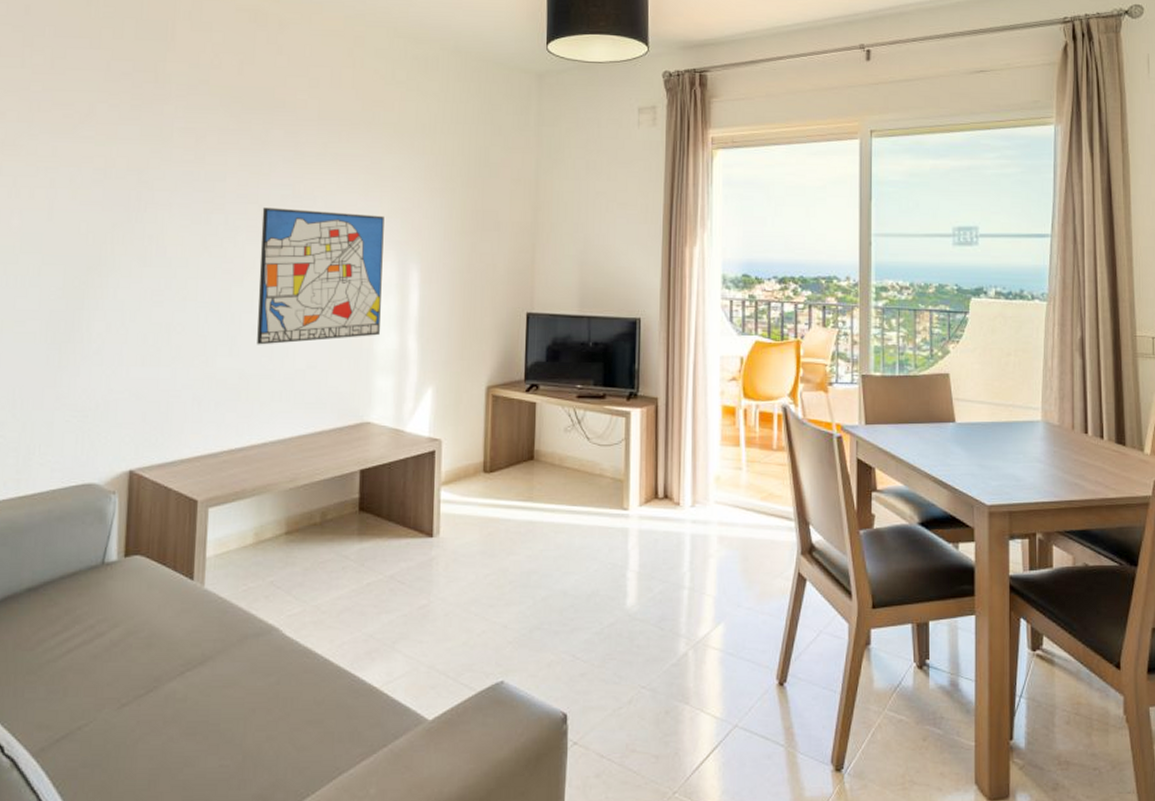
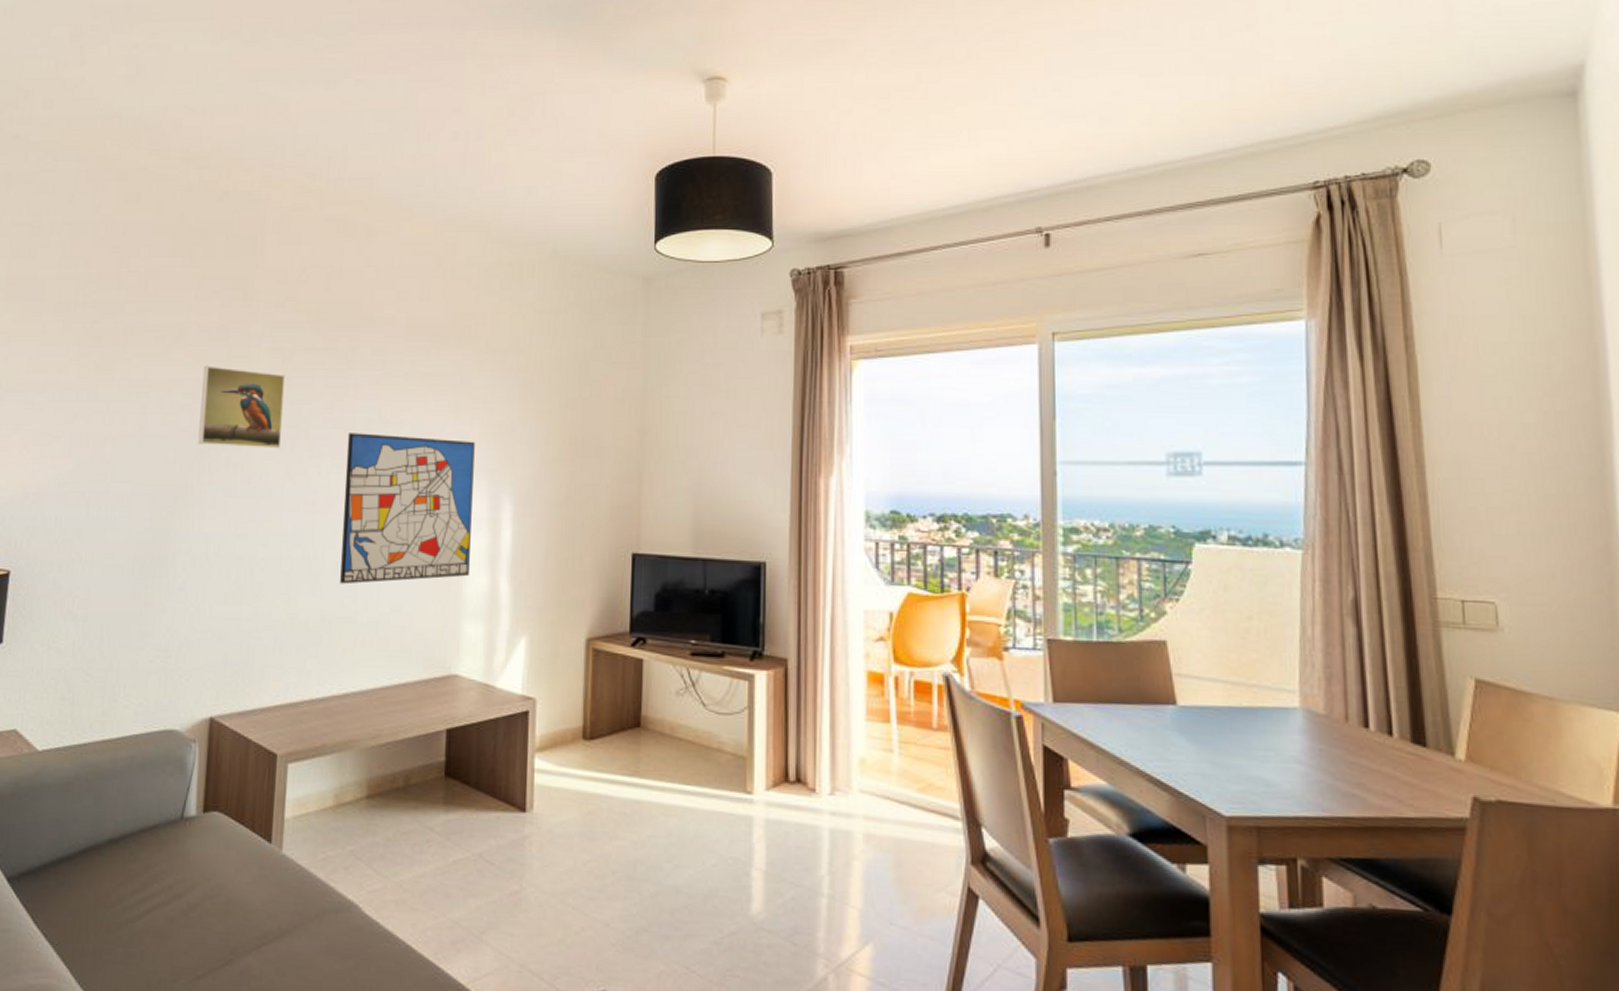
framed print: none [111,143,200,222] -> present [198,365,286,449]

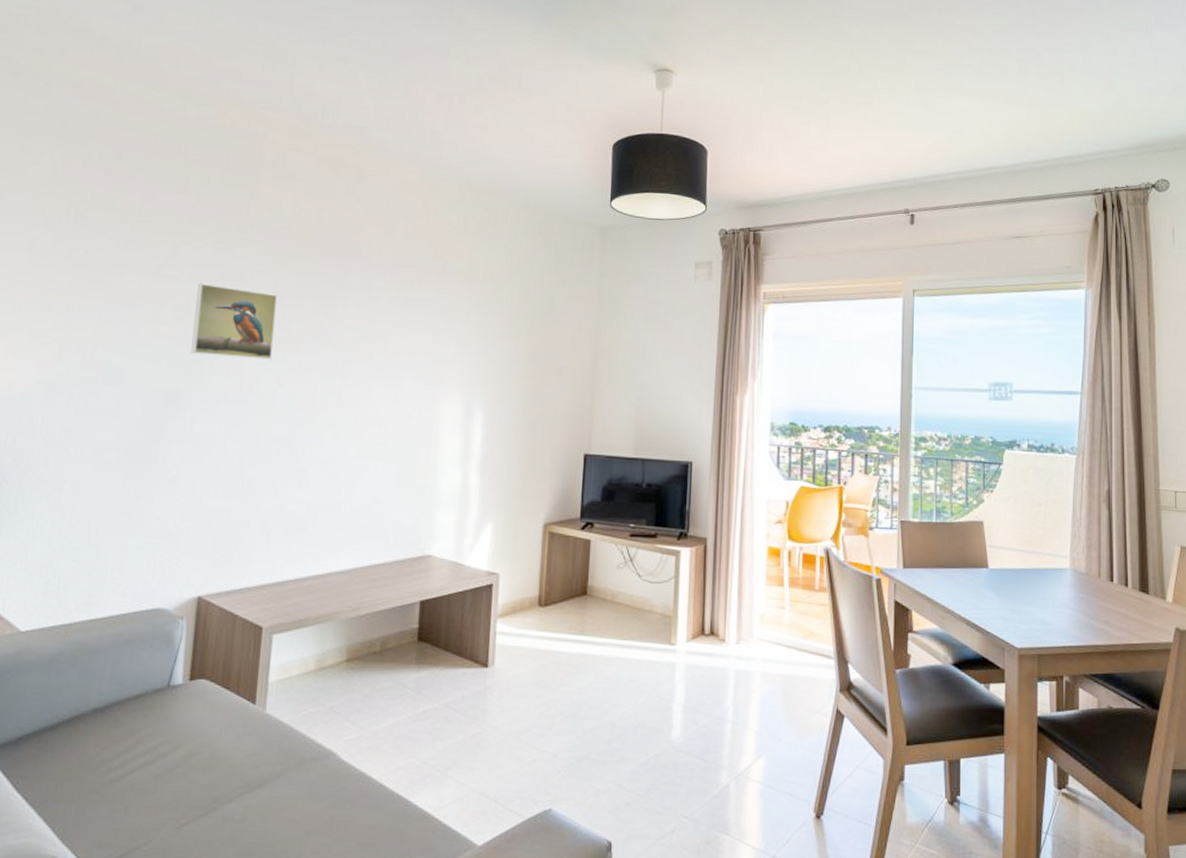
wall art: present [340,433,475,584] -> none [325,348,452,479]

